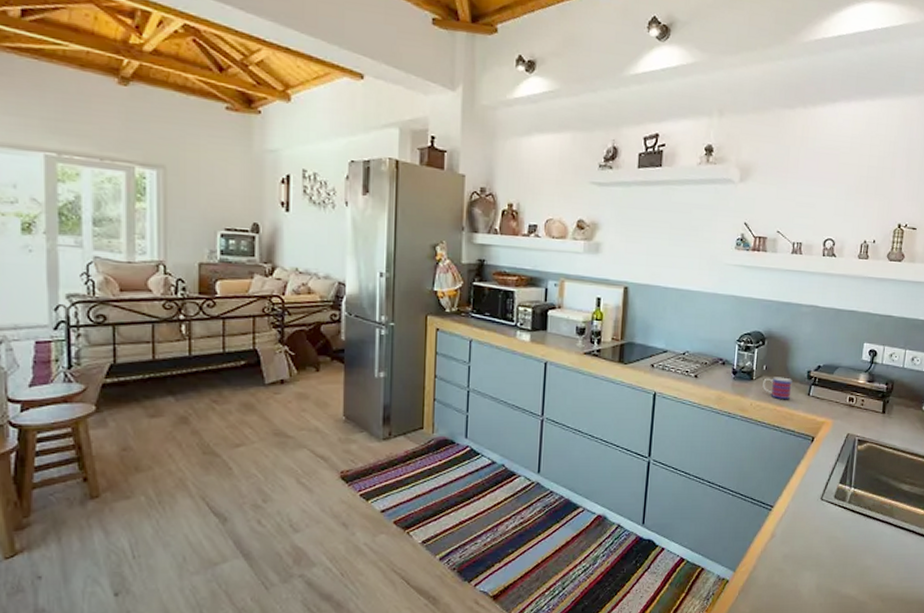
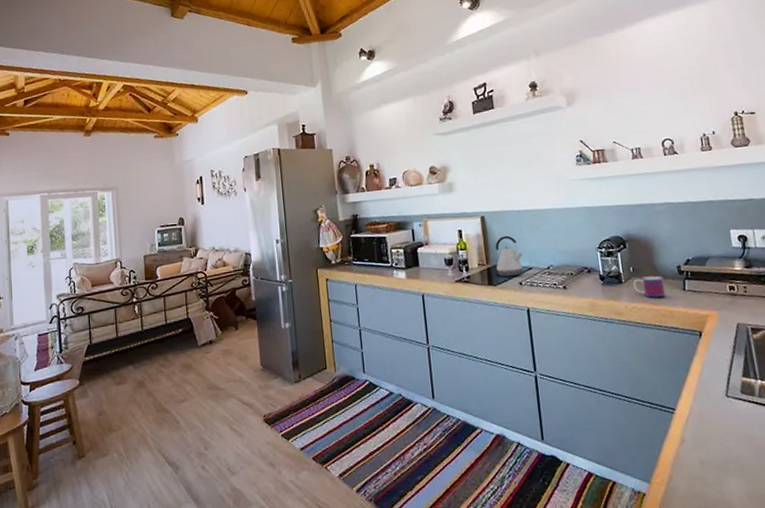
kettle: none [630,312,661,357] -> present [495,235,523,277]

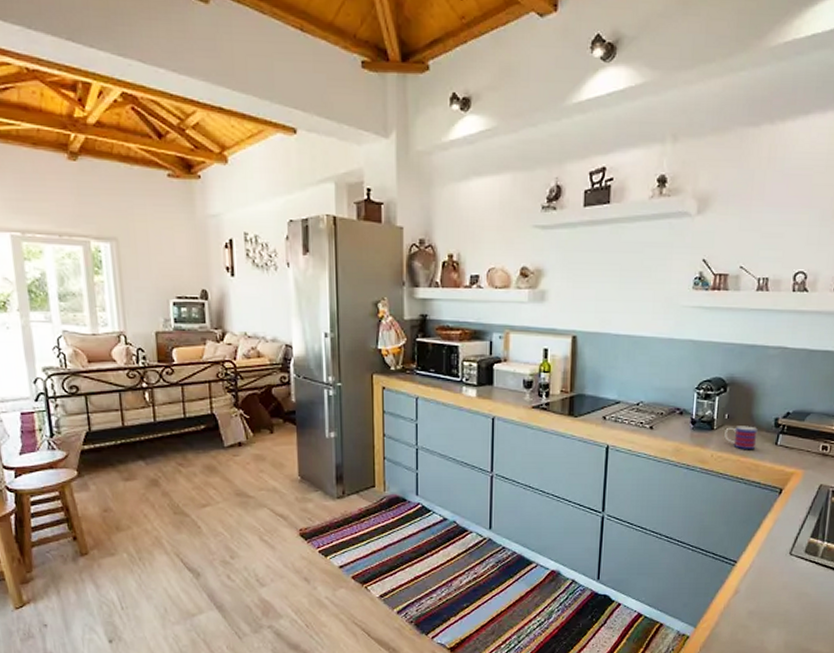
kettle: present [495,235,523,277] -> none [580,362,613,409]

